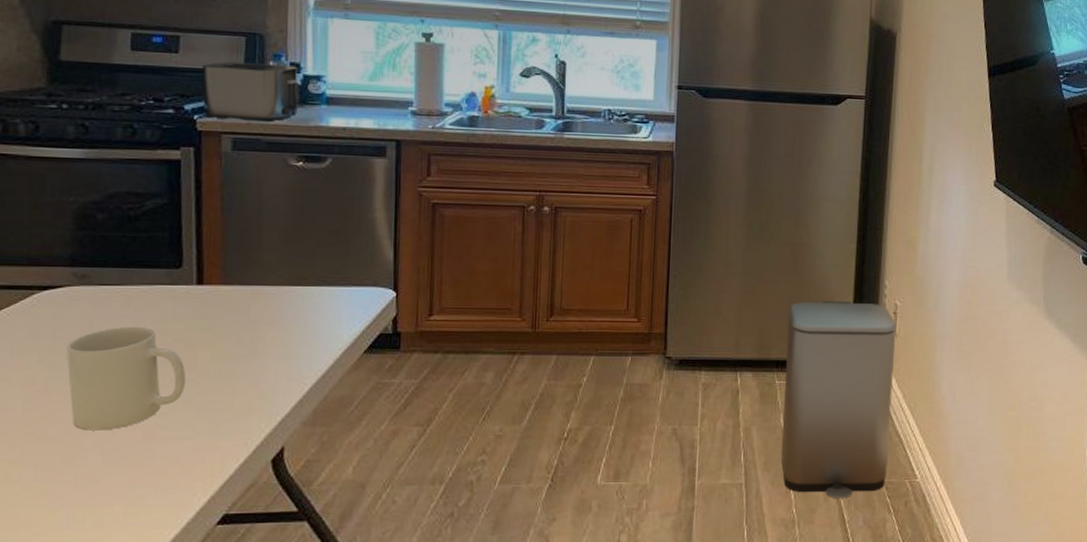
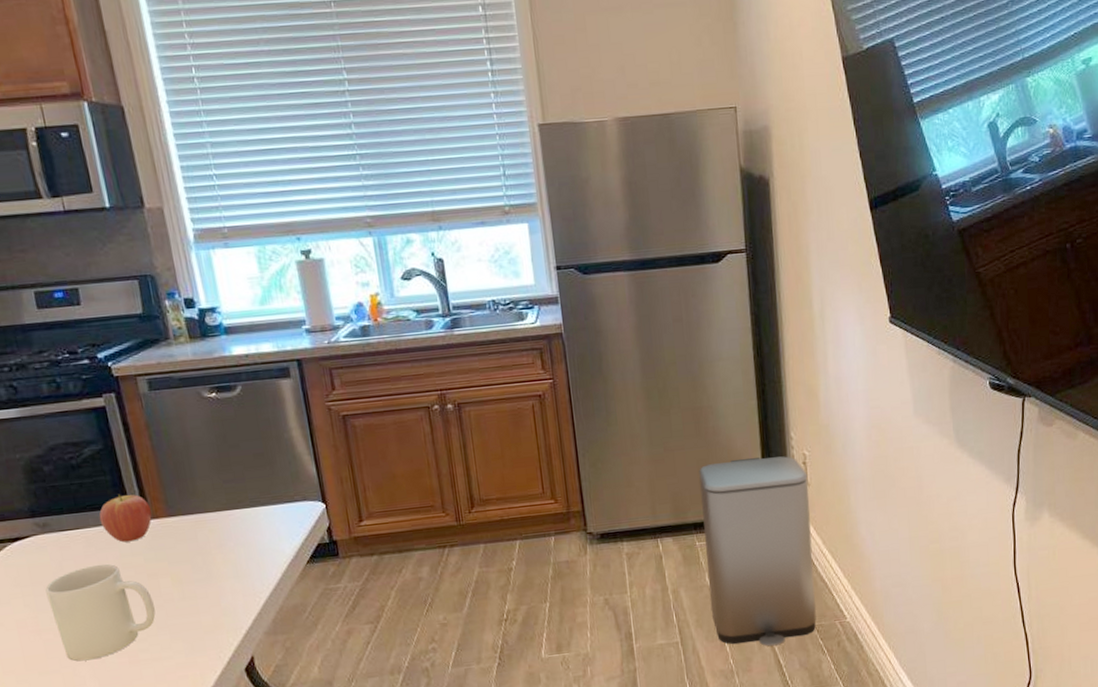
fruit: none [146,253,205,306] -> present [99,494,152,543]
toaster: present [202,61,298,122] -> none [105,301,201,363]

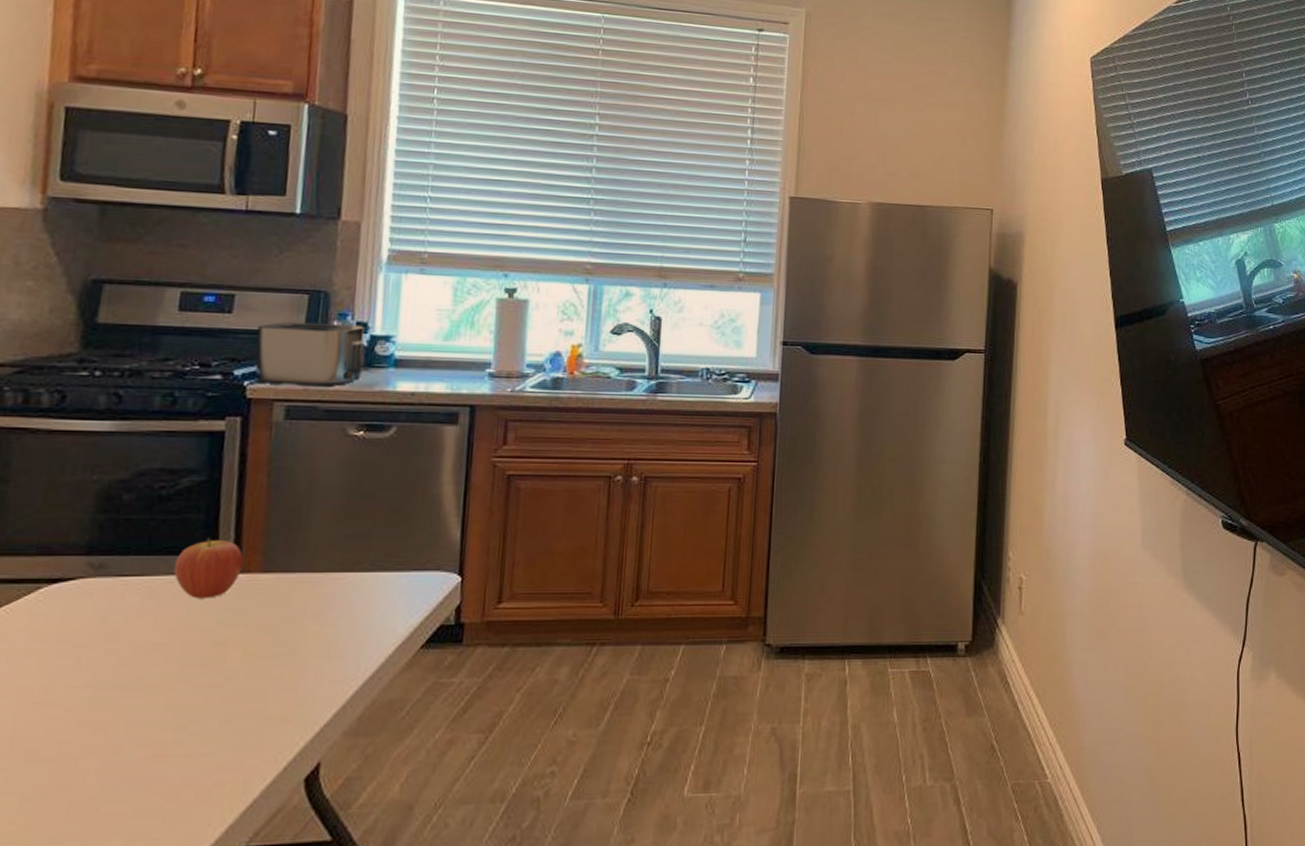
mug: present [45,564,156,662] -> none [71,623,211,750]
toaster: none [105,301,201,363] -> present [254,321,364,387]
pedal bin: present [699,456,816,647] -> none [894,577,1022,806]

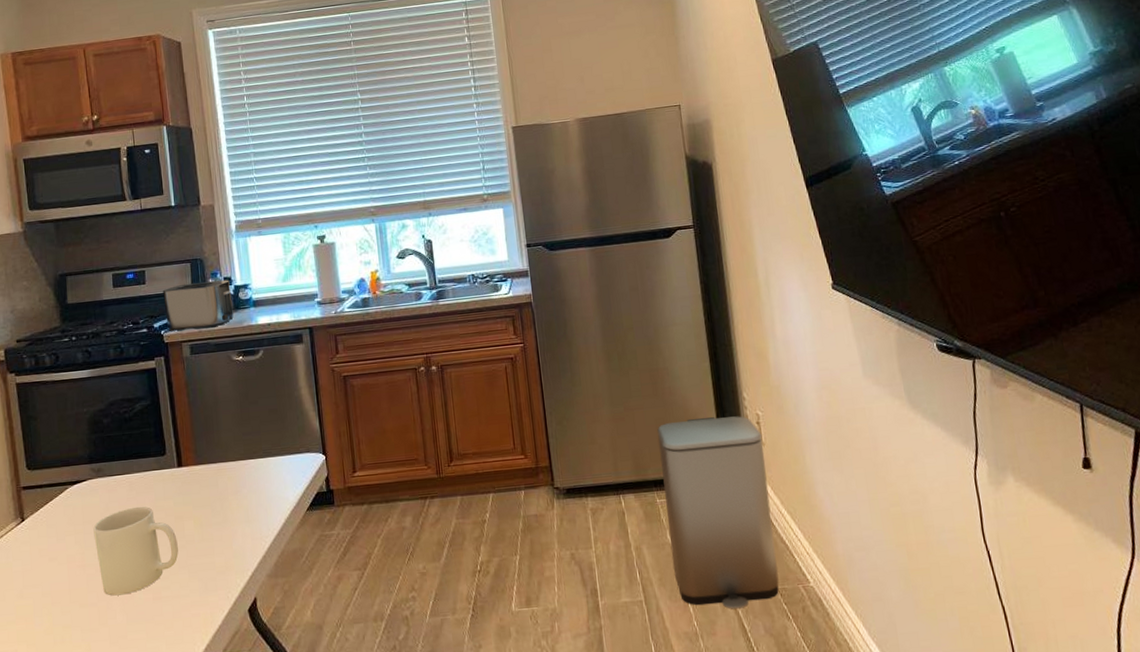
mug: none [71,623,211,750] -> present [93,506,178,596]
fruit: present [173,537,243,599] -> none [141,444,183,487]
pedal bin: none [894,577,1022,806] -> present [657,416,779,610]

